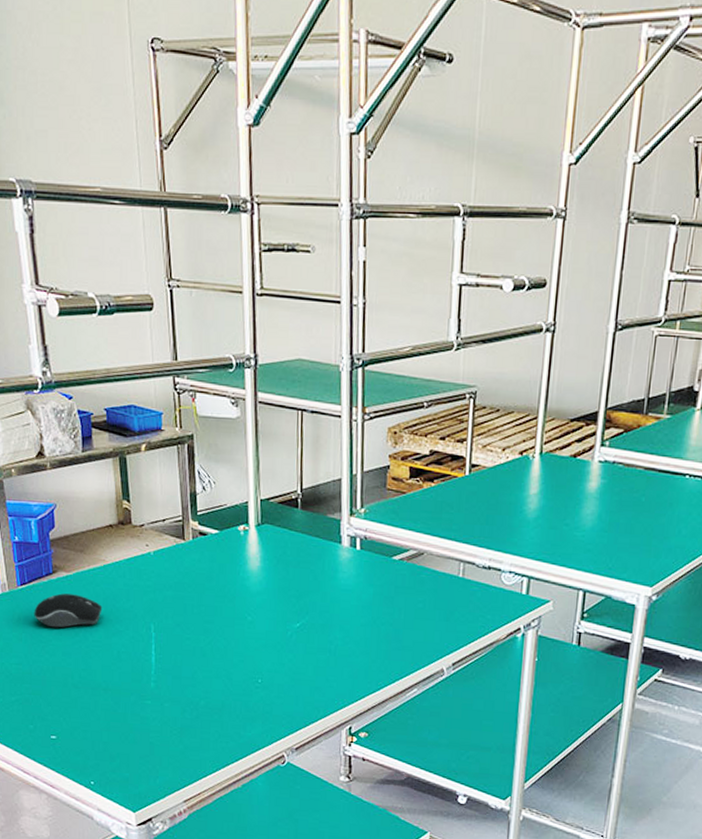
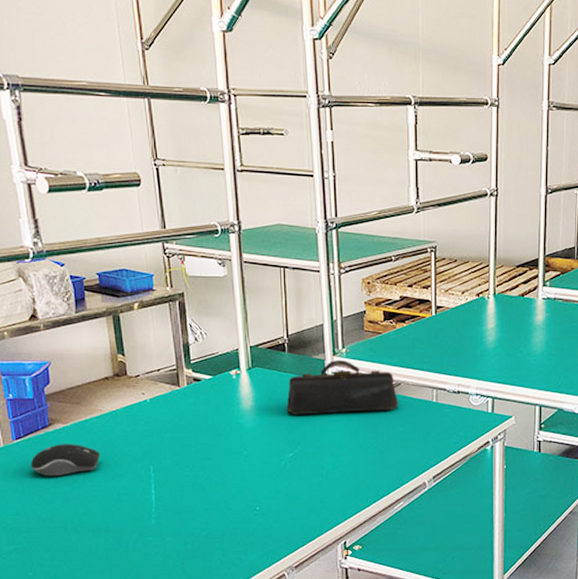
pencil case: none [295,520,420,583] -> present [286,359,398,415]

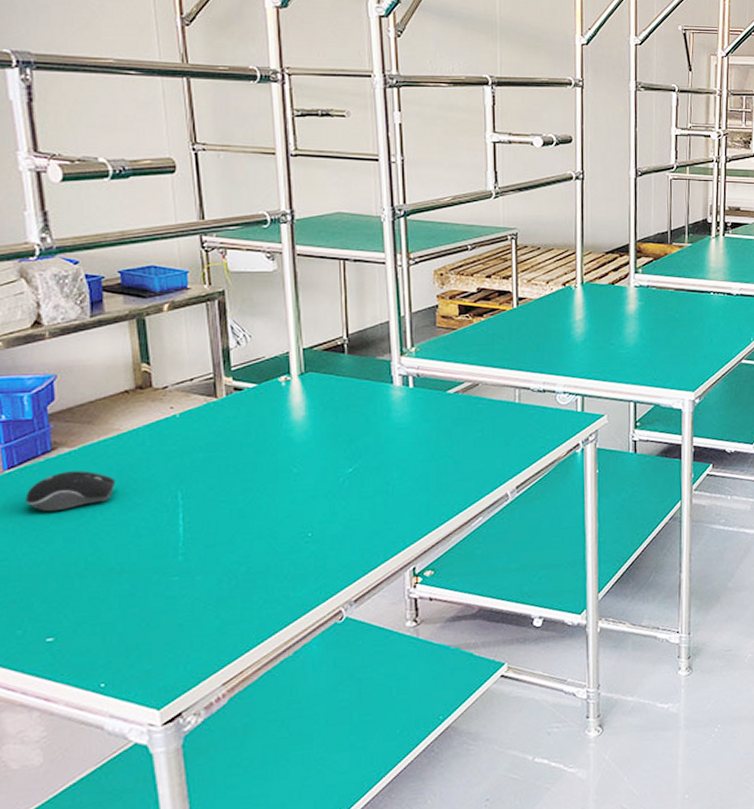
pencil case: present [286,359,398,415] -> none [345,360,476,425]

